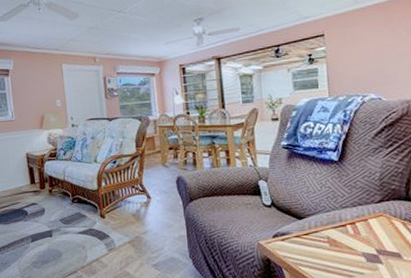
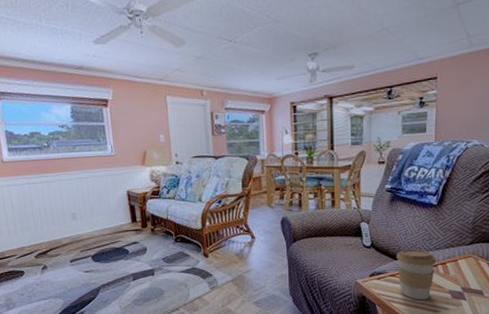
coffee cup: none [299,208,345,264] -> present [396,249,437,300]

